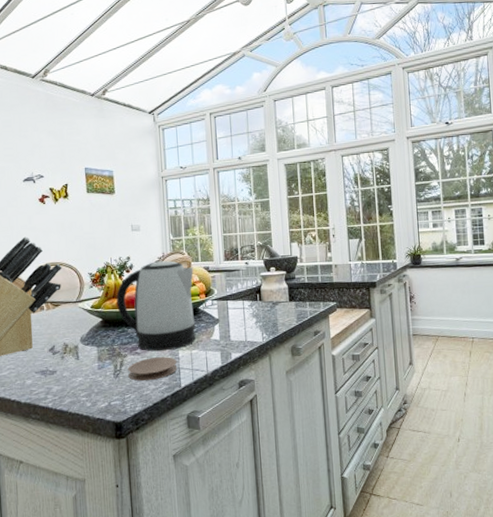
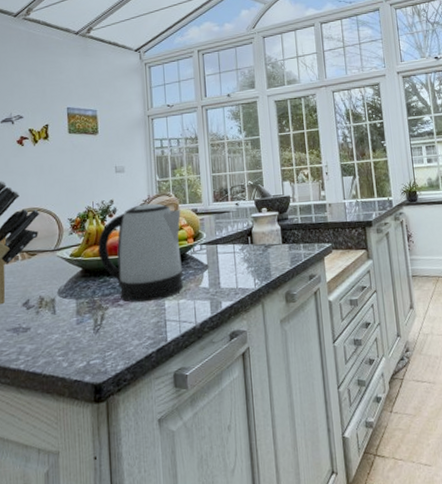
coaster: present [128,357,178,381] -> none [109,308,164,337]

